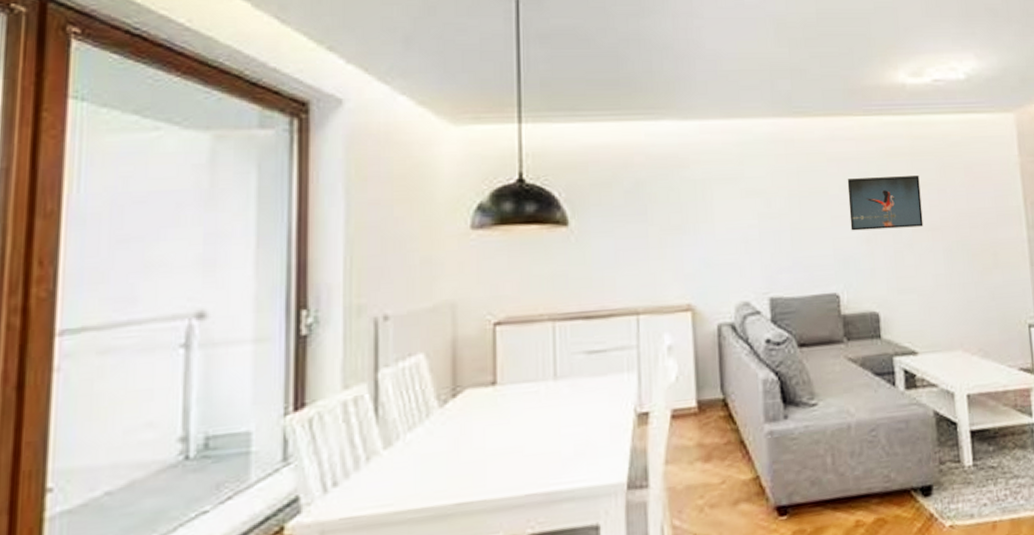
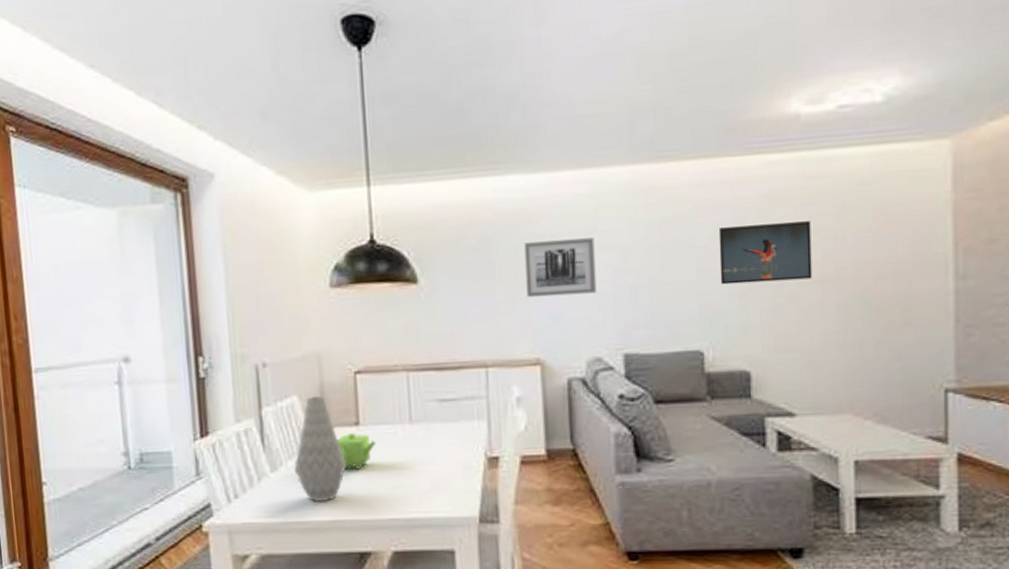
vase: none [414,352,479,483] -> present [294,395,347,503]
teapot: none [469,394,515,438] -> present [337,432,376,469]
wall art: none [676,184,744,242] -> present [524,237,597,298]

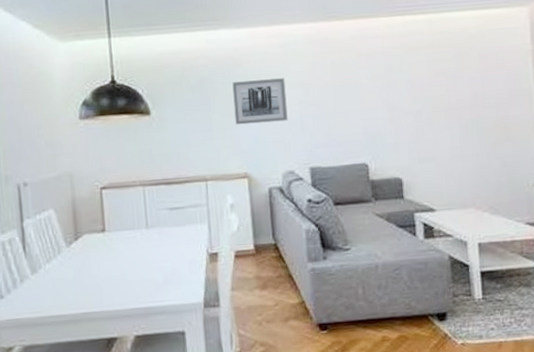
vase: present [294,395,347,503] -> none [51,208,96,298]
teapot: present [337,432,376,469] -> none [87,238,120,269]
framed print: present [718,221,812,285] -> none [374,65,442,113]

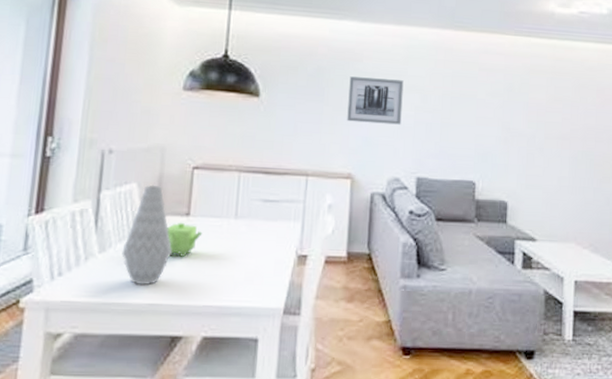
vase: none [51,208,96,298] -> present [122,185,172,285]
teapot: none [87,238,120,269] -> present [167,222,203,257]

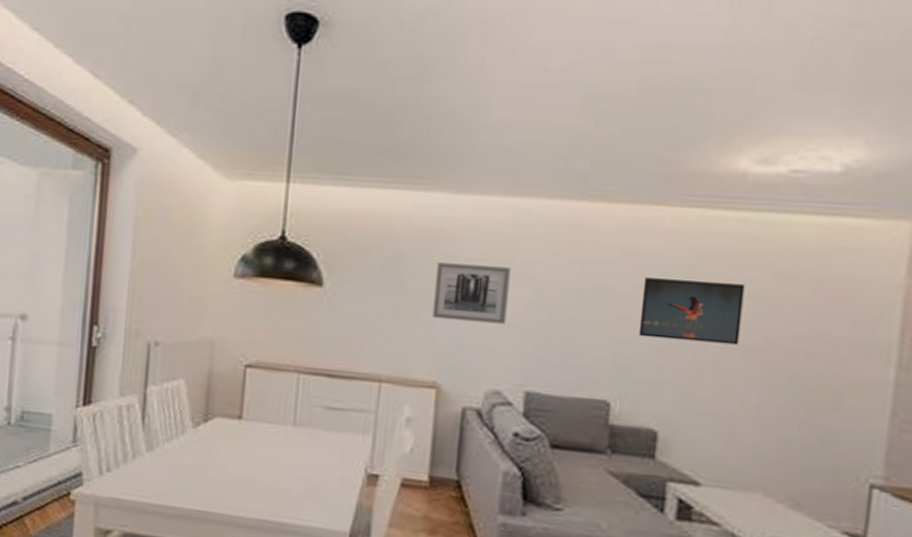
vase: present [122,185,172,285] -> none [170,382,223,490]
teapot: present [167,222,203,257] -> none [217,425,256,464]
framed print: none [492,87,557,135] -> present [638,277,745,345]

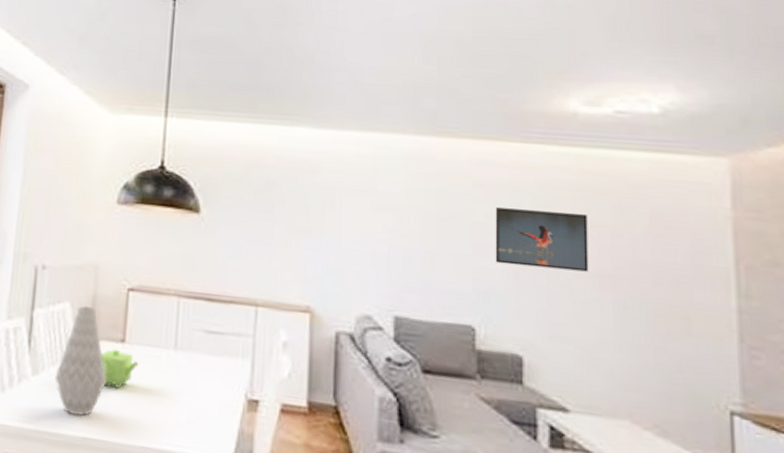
vase: none [170,382,223,490] -> present [55,305,107,416]
teapot: none [217,425,256,464] -> present [101,349,139,389]
wall art: present [432,262,511,325] -> none [303,191,373,251]

